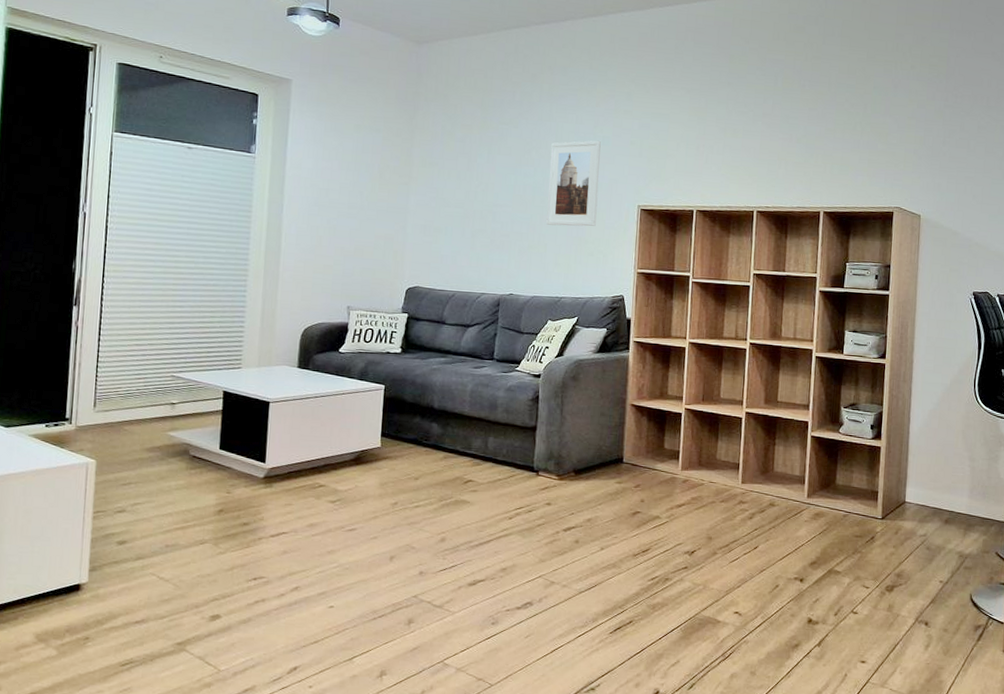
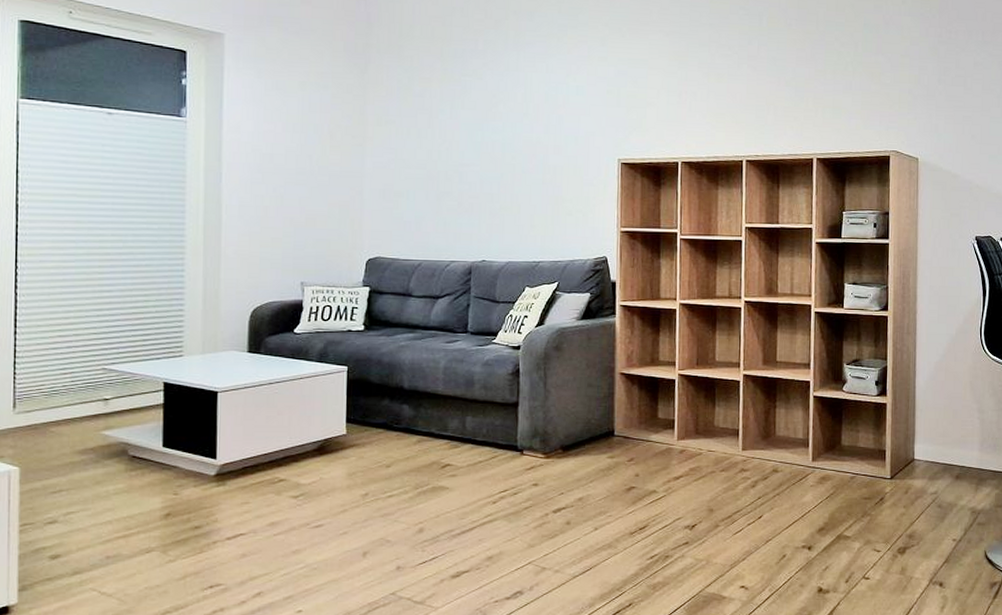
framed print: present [546,140,601,227] -> none [519,90,575,185]

